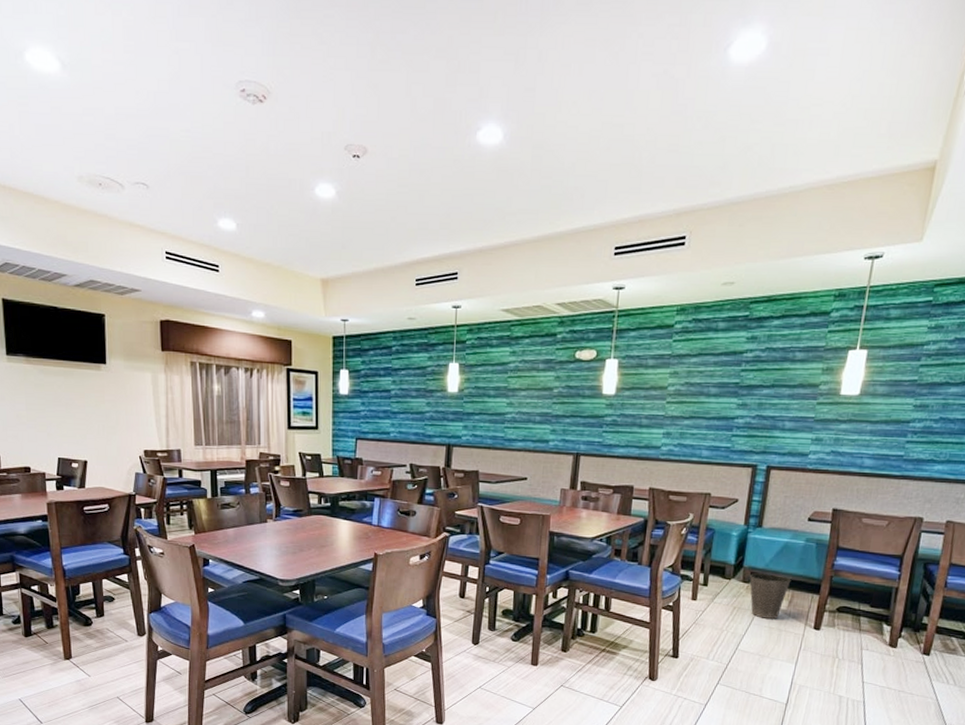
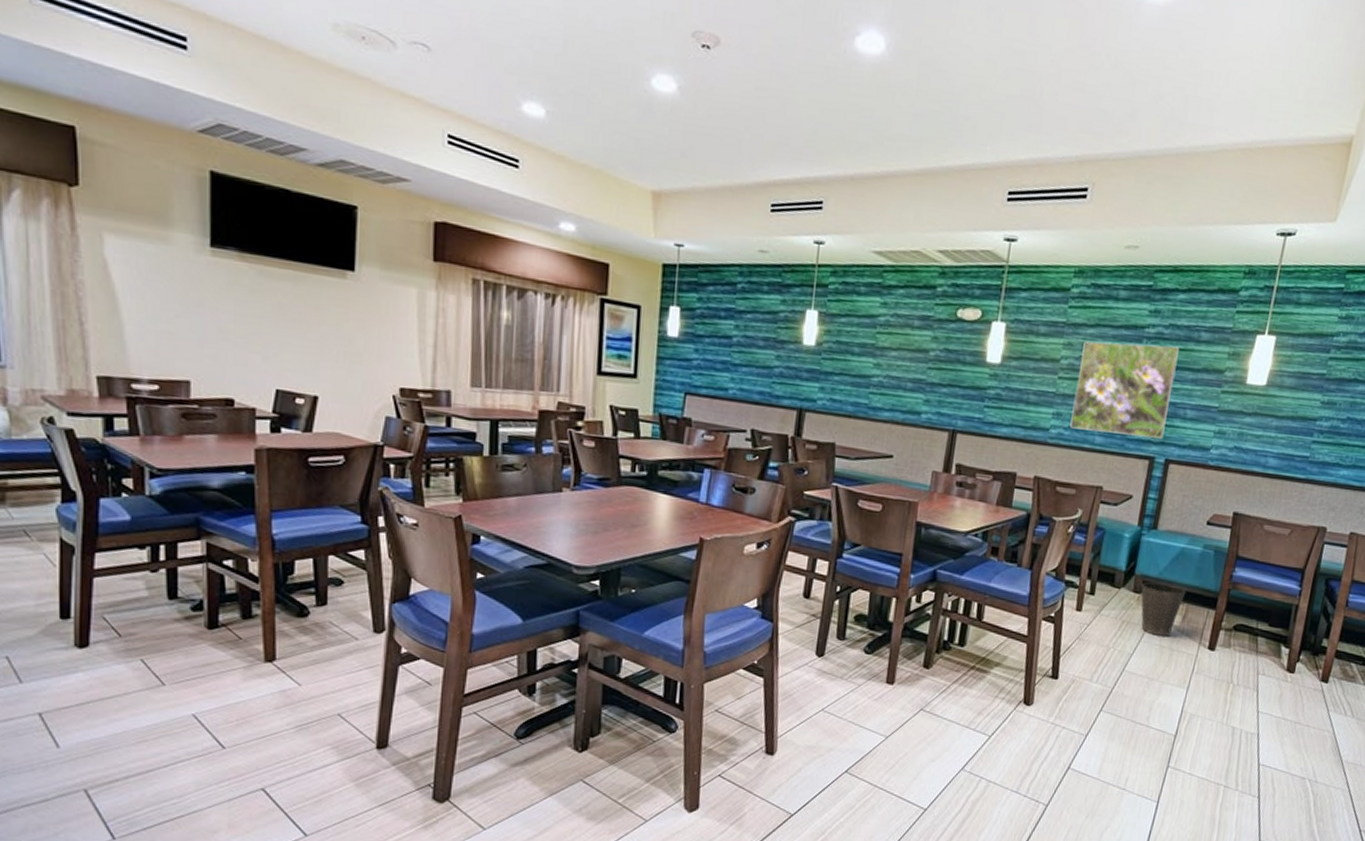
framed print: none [679,367,776,448] -> present [1070,341,1179,439]

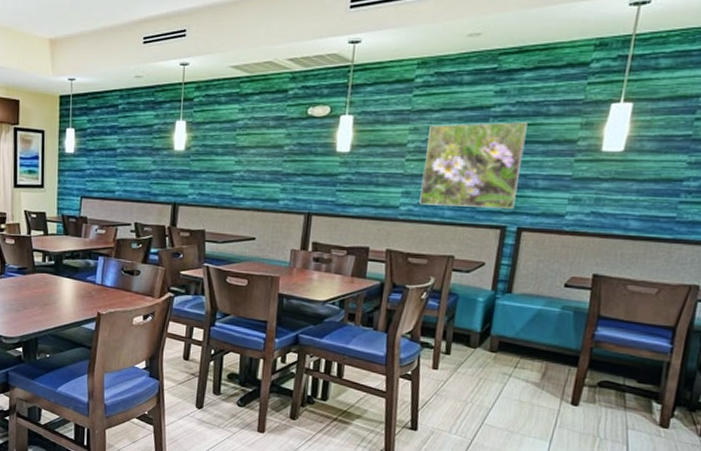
waste basket: present [1141,582,1186,636] -> none [497,342,545,392]

